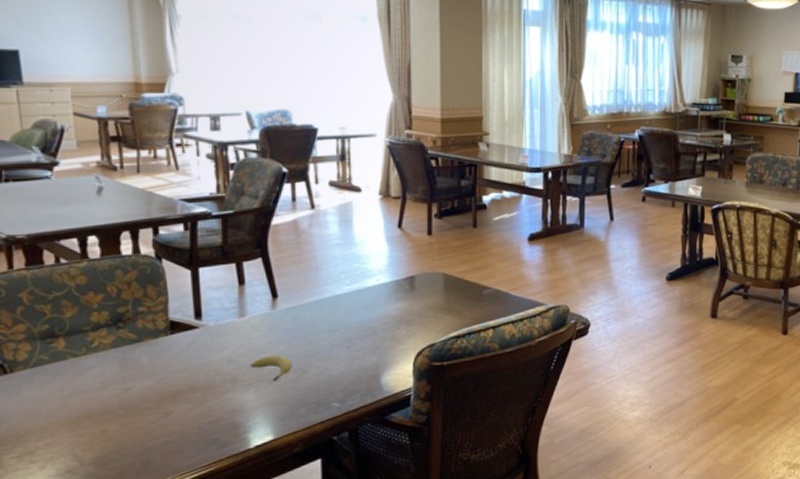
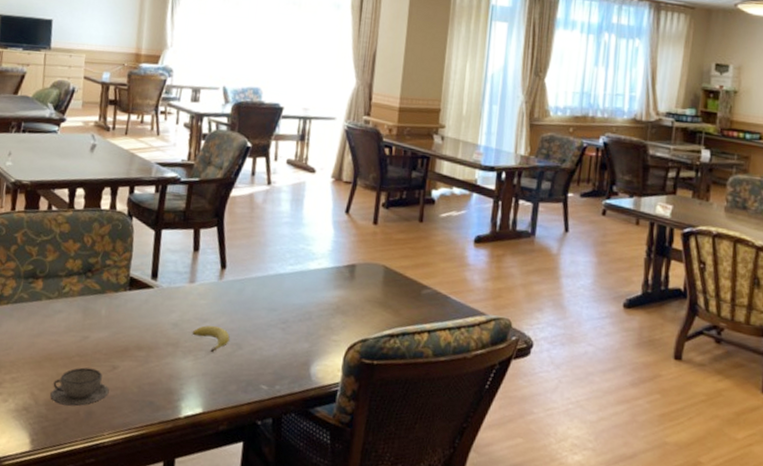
teacup: none [97,418,166,460] -> present [50,367,109,407]

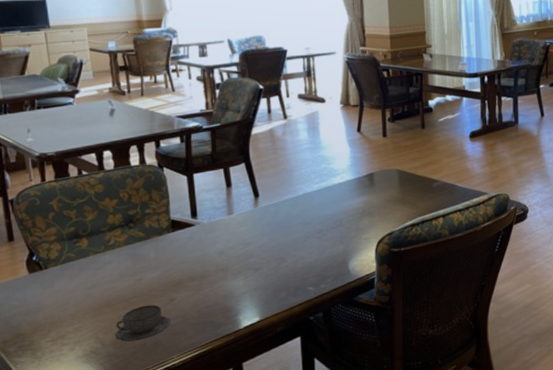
fruit: present [192,325,230,353] -> none [238,246,273,270]

